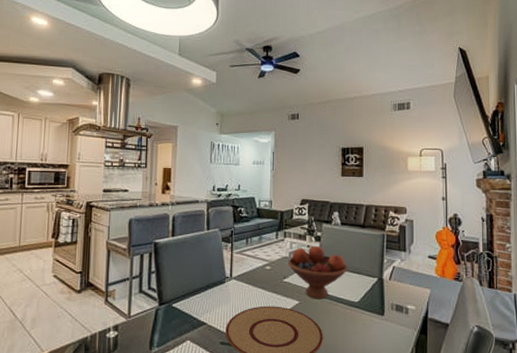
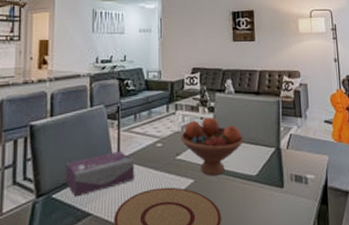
tissue box: none [184,270,245,308] -> present [65,150,134,197]

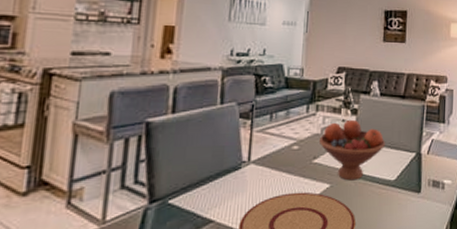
tissue box: present [65,150,134,197] -> none [185,152,266,203]

